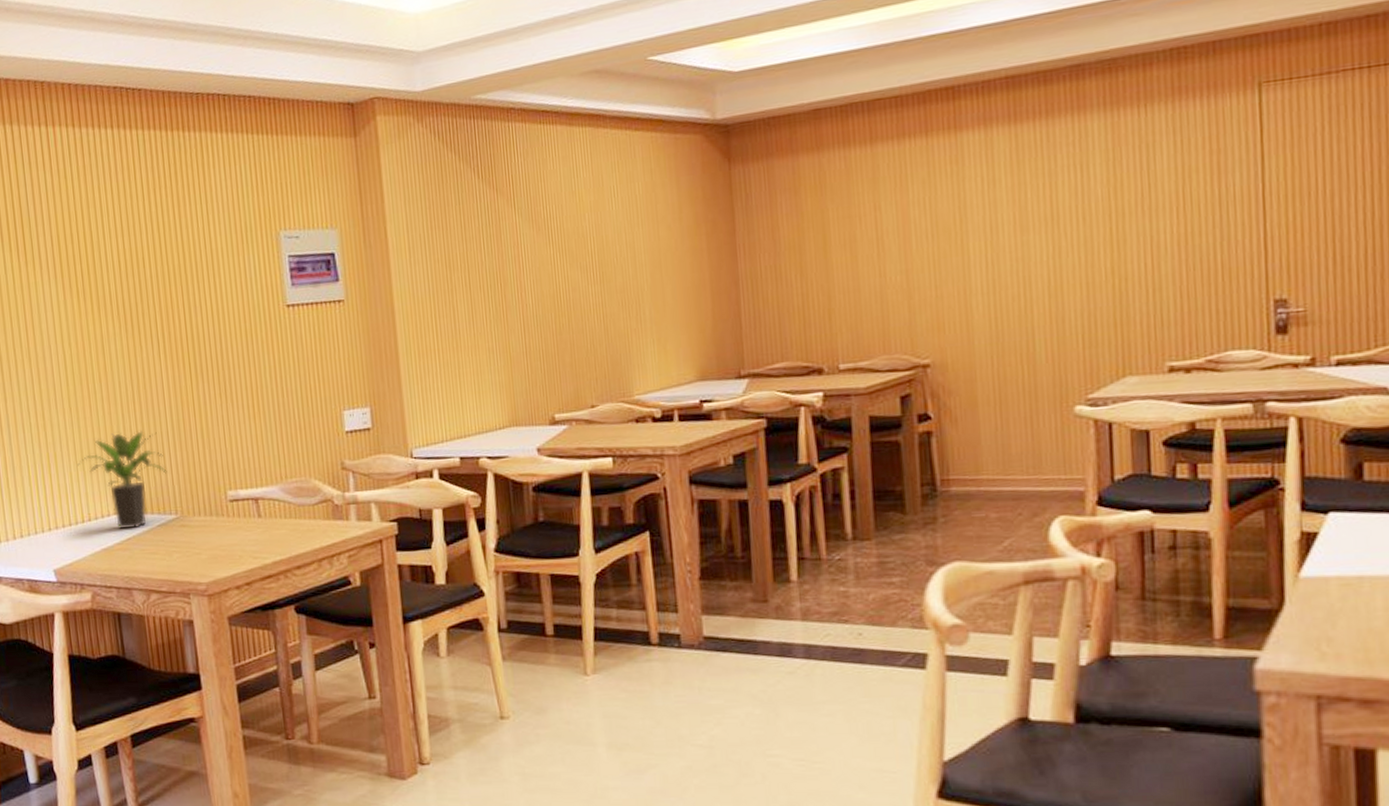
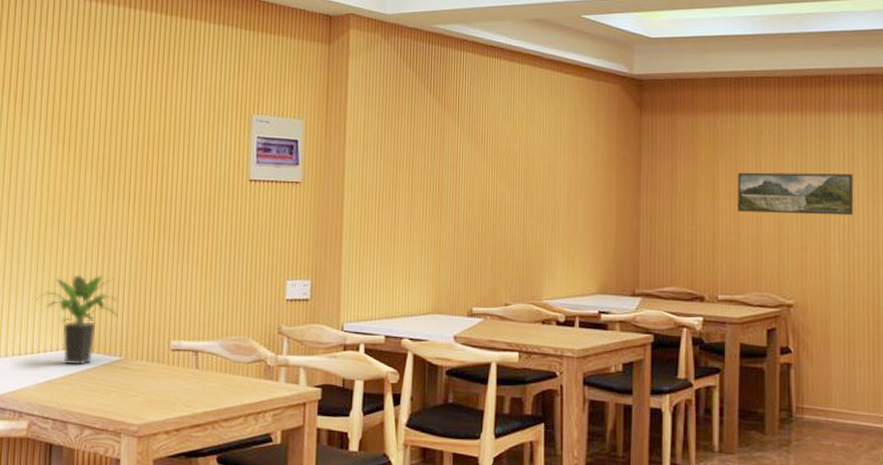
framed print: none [852,200,998,265] -> present [737,172,854,216]

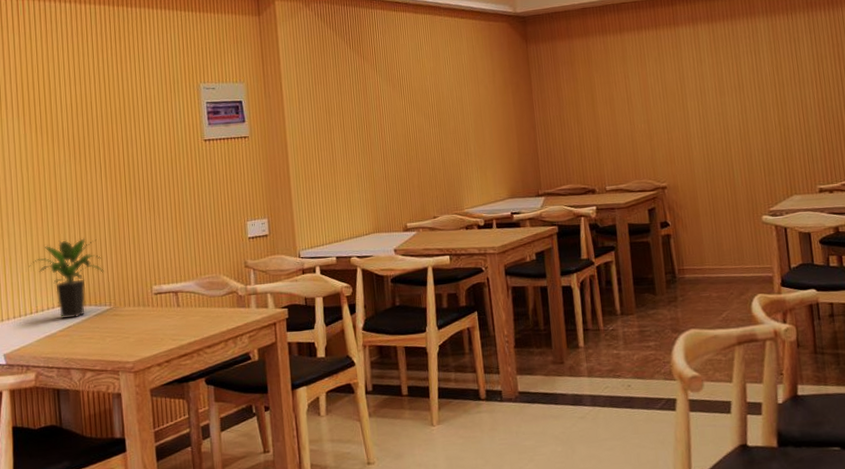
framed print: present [737,172,854,216] -> none [610,73,706,116]

